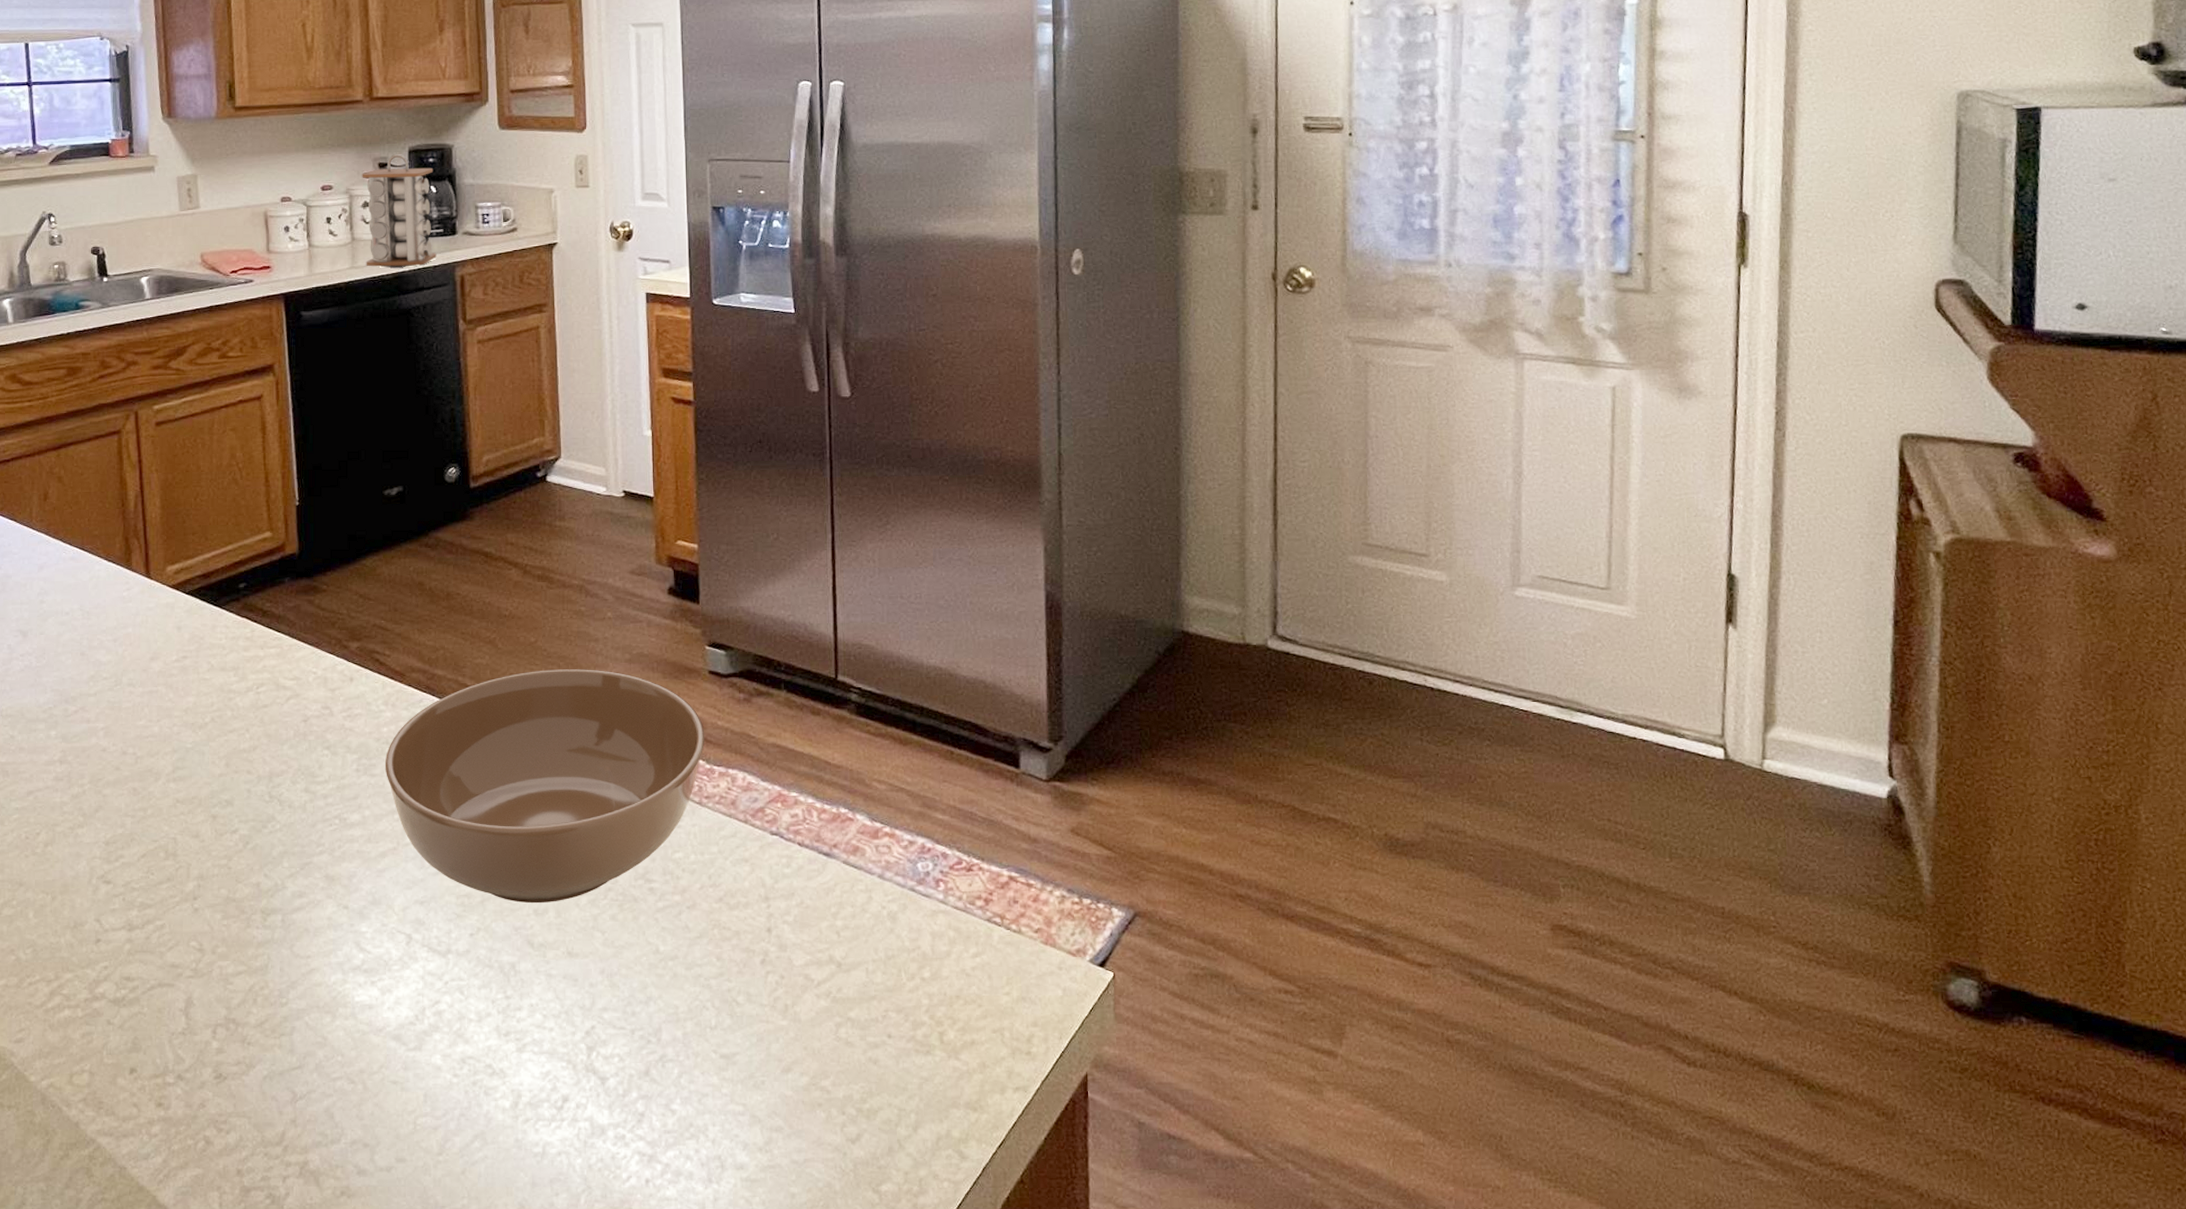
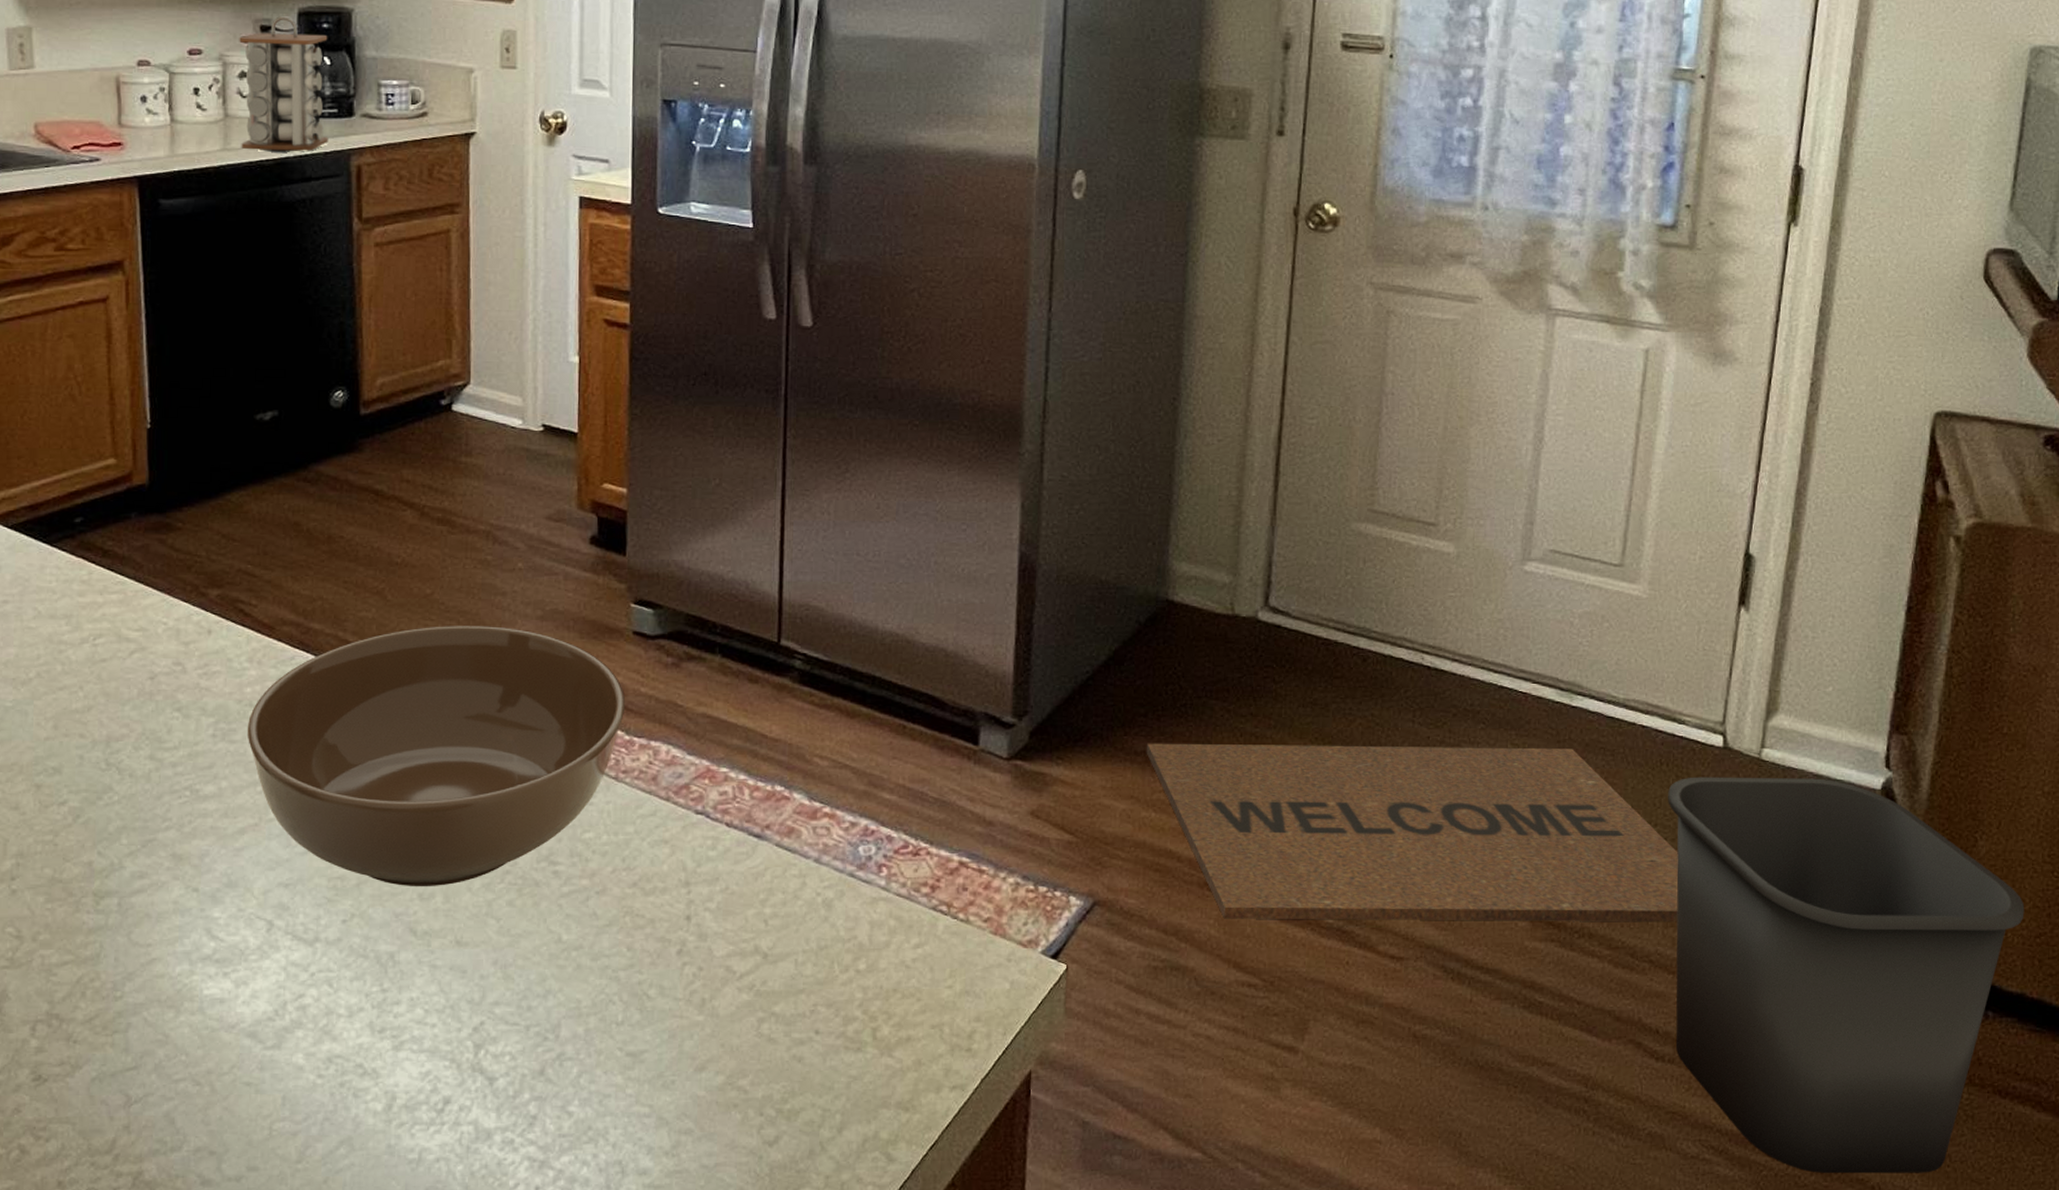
doormat: none [1173,762,1696,930] -> present [1146,743,1679,922]
waste bin: none [1674,787,2048,1181] -> present [1668,777,2025,1174]

